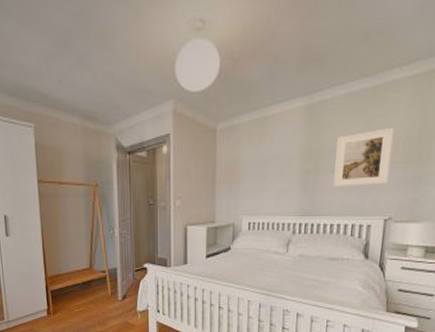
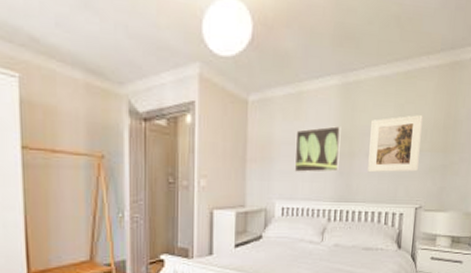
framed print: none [260,146,306,190] -> present [294,126,341,173]

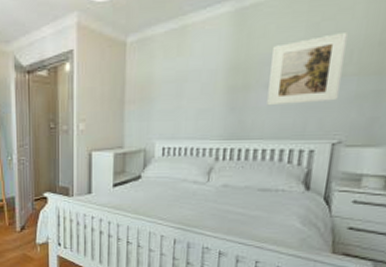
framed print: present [294,126,341,173] -> none [176,58,234,110]

